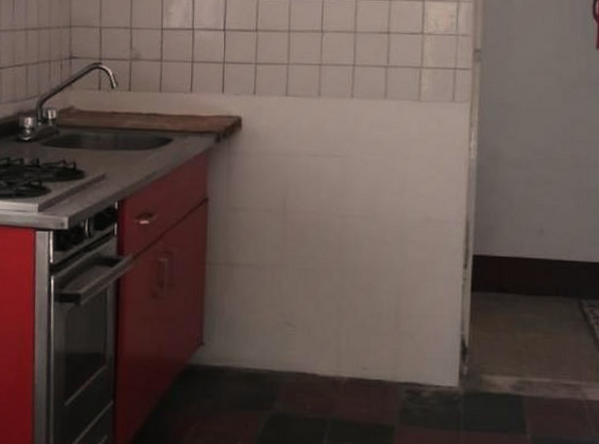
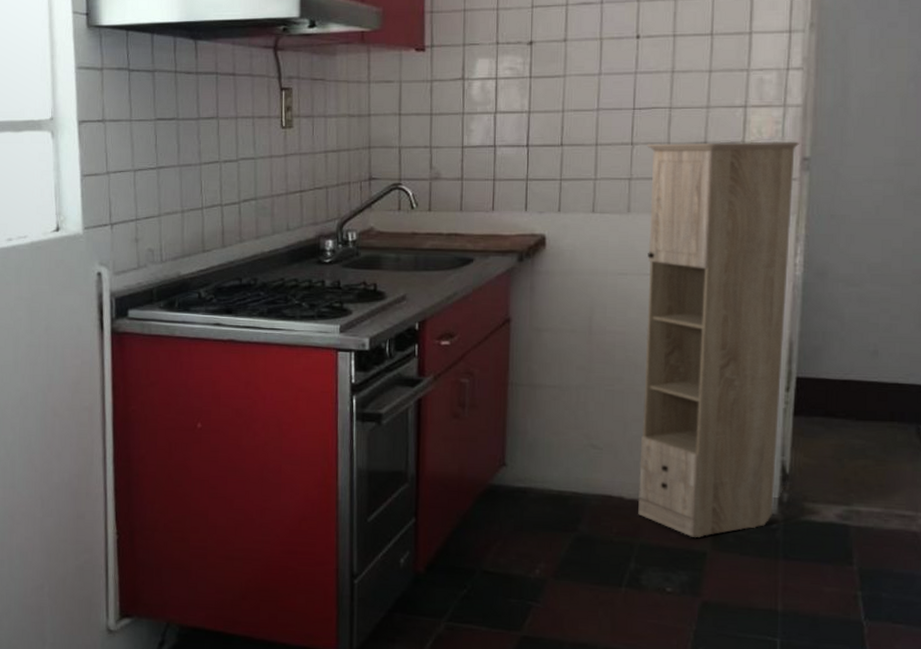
storage cabinet: none [330,31,471,412] -> present [638,141,799,538]

